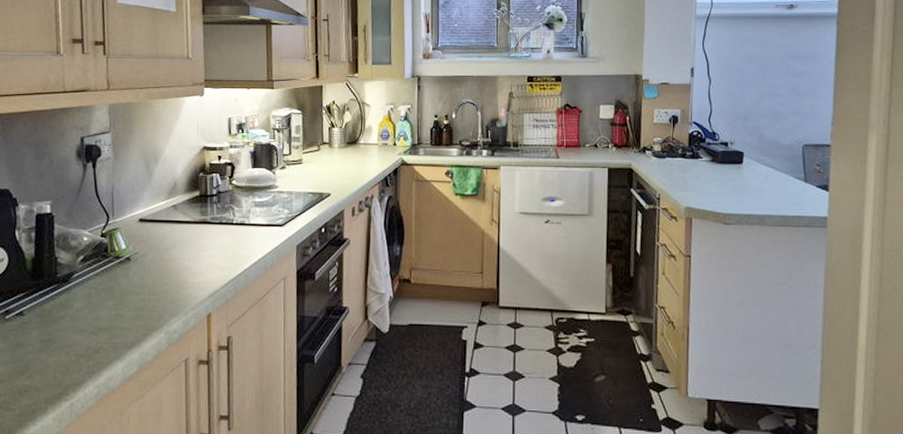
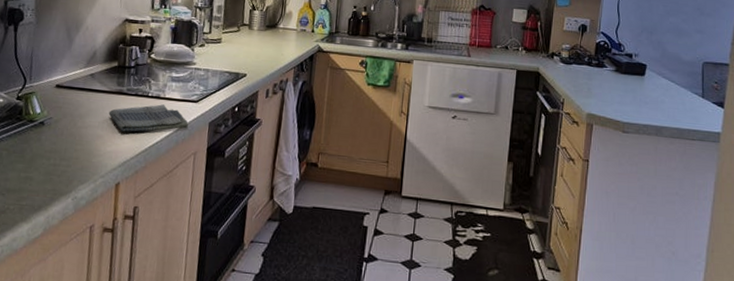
dish towel: none [194,231,276,262] -> present [108,104,189,132]

